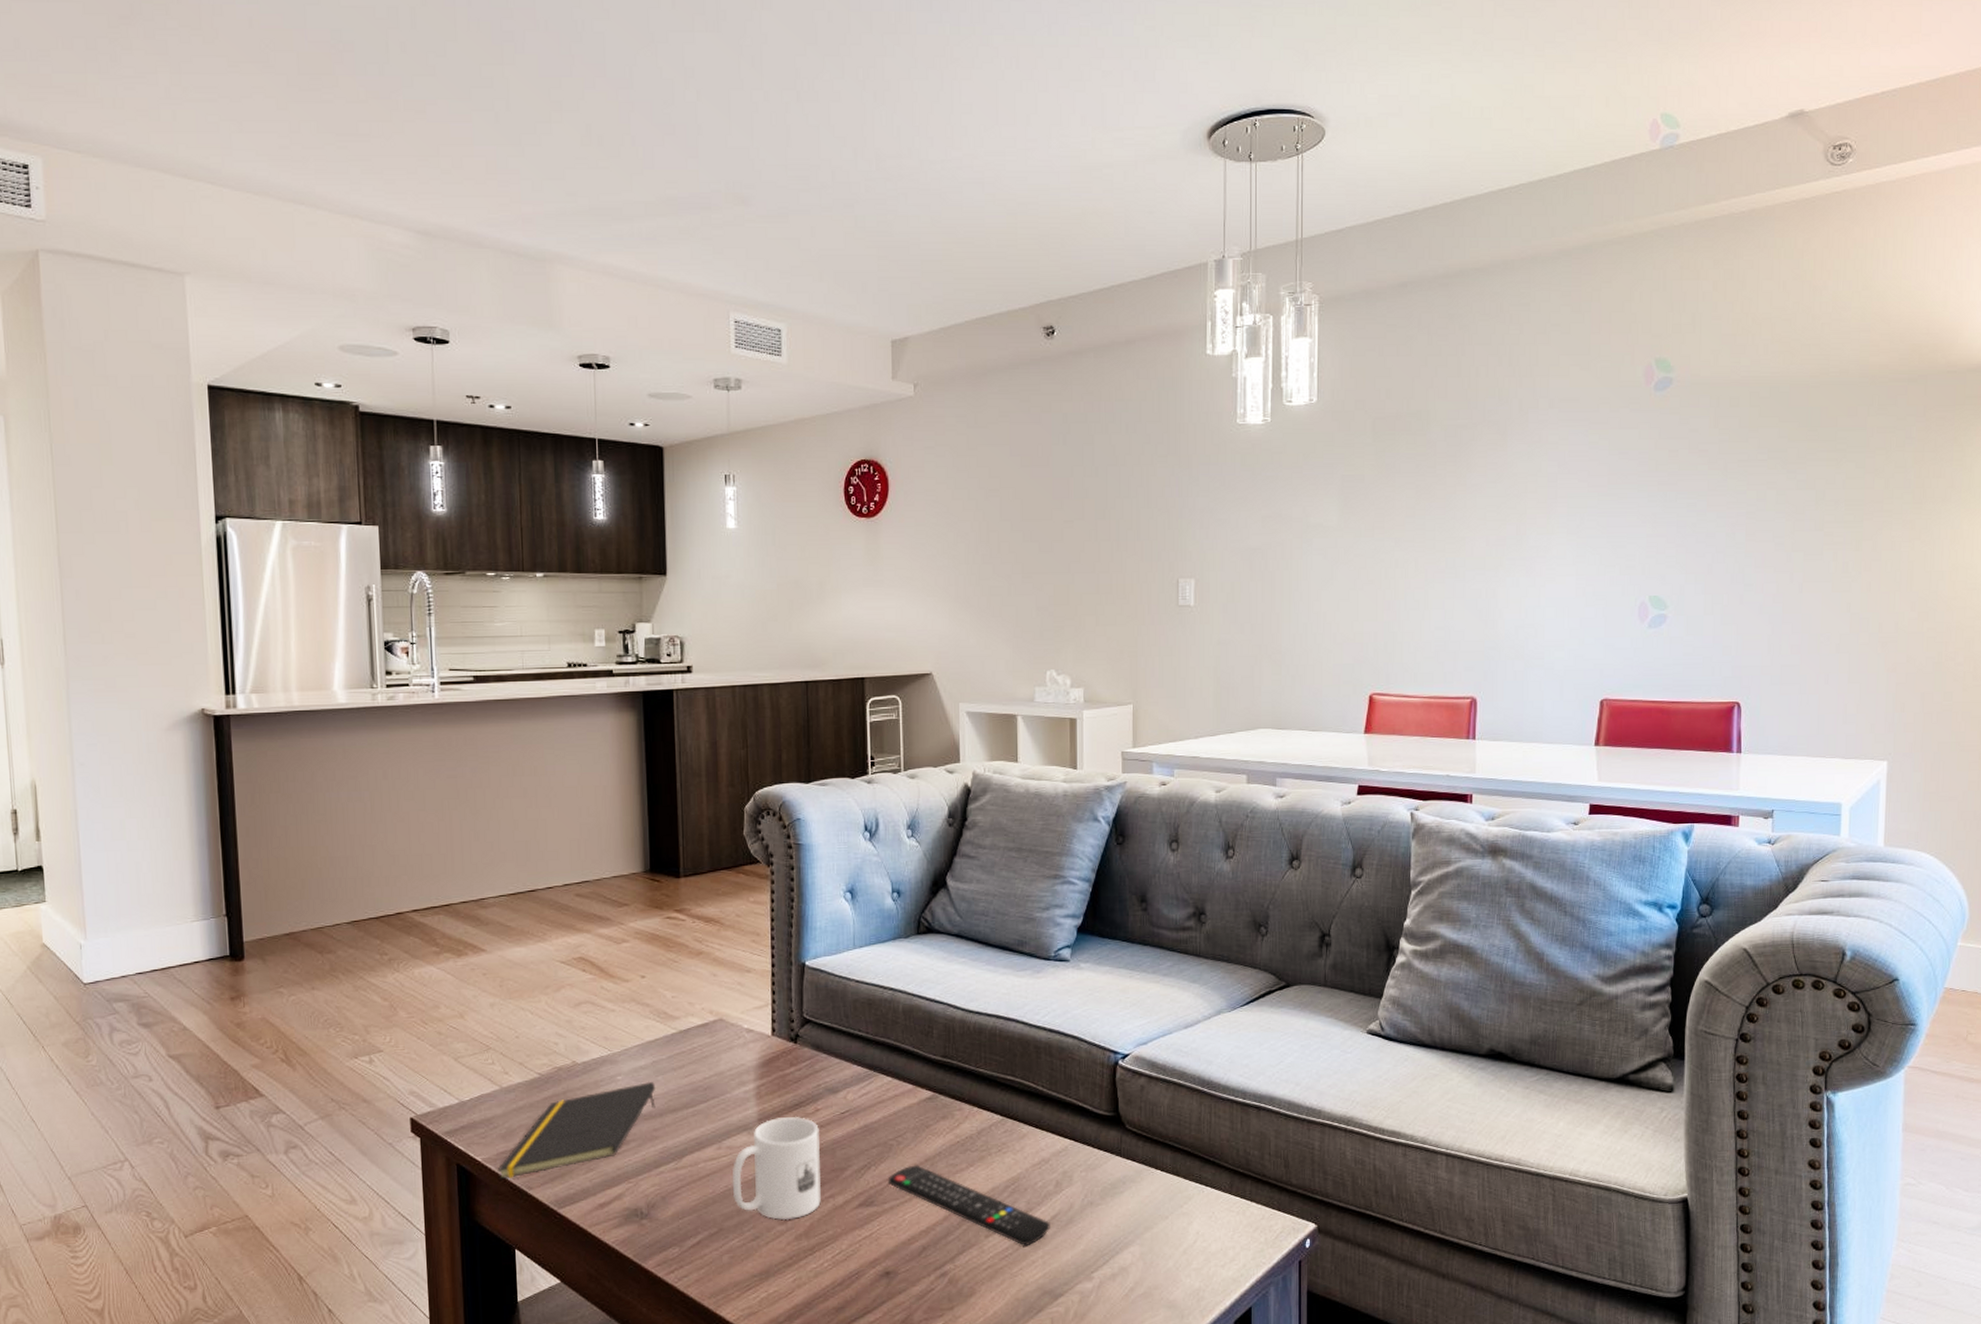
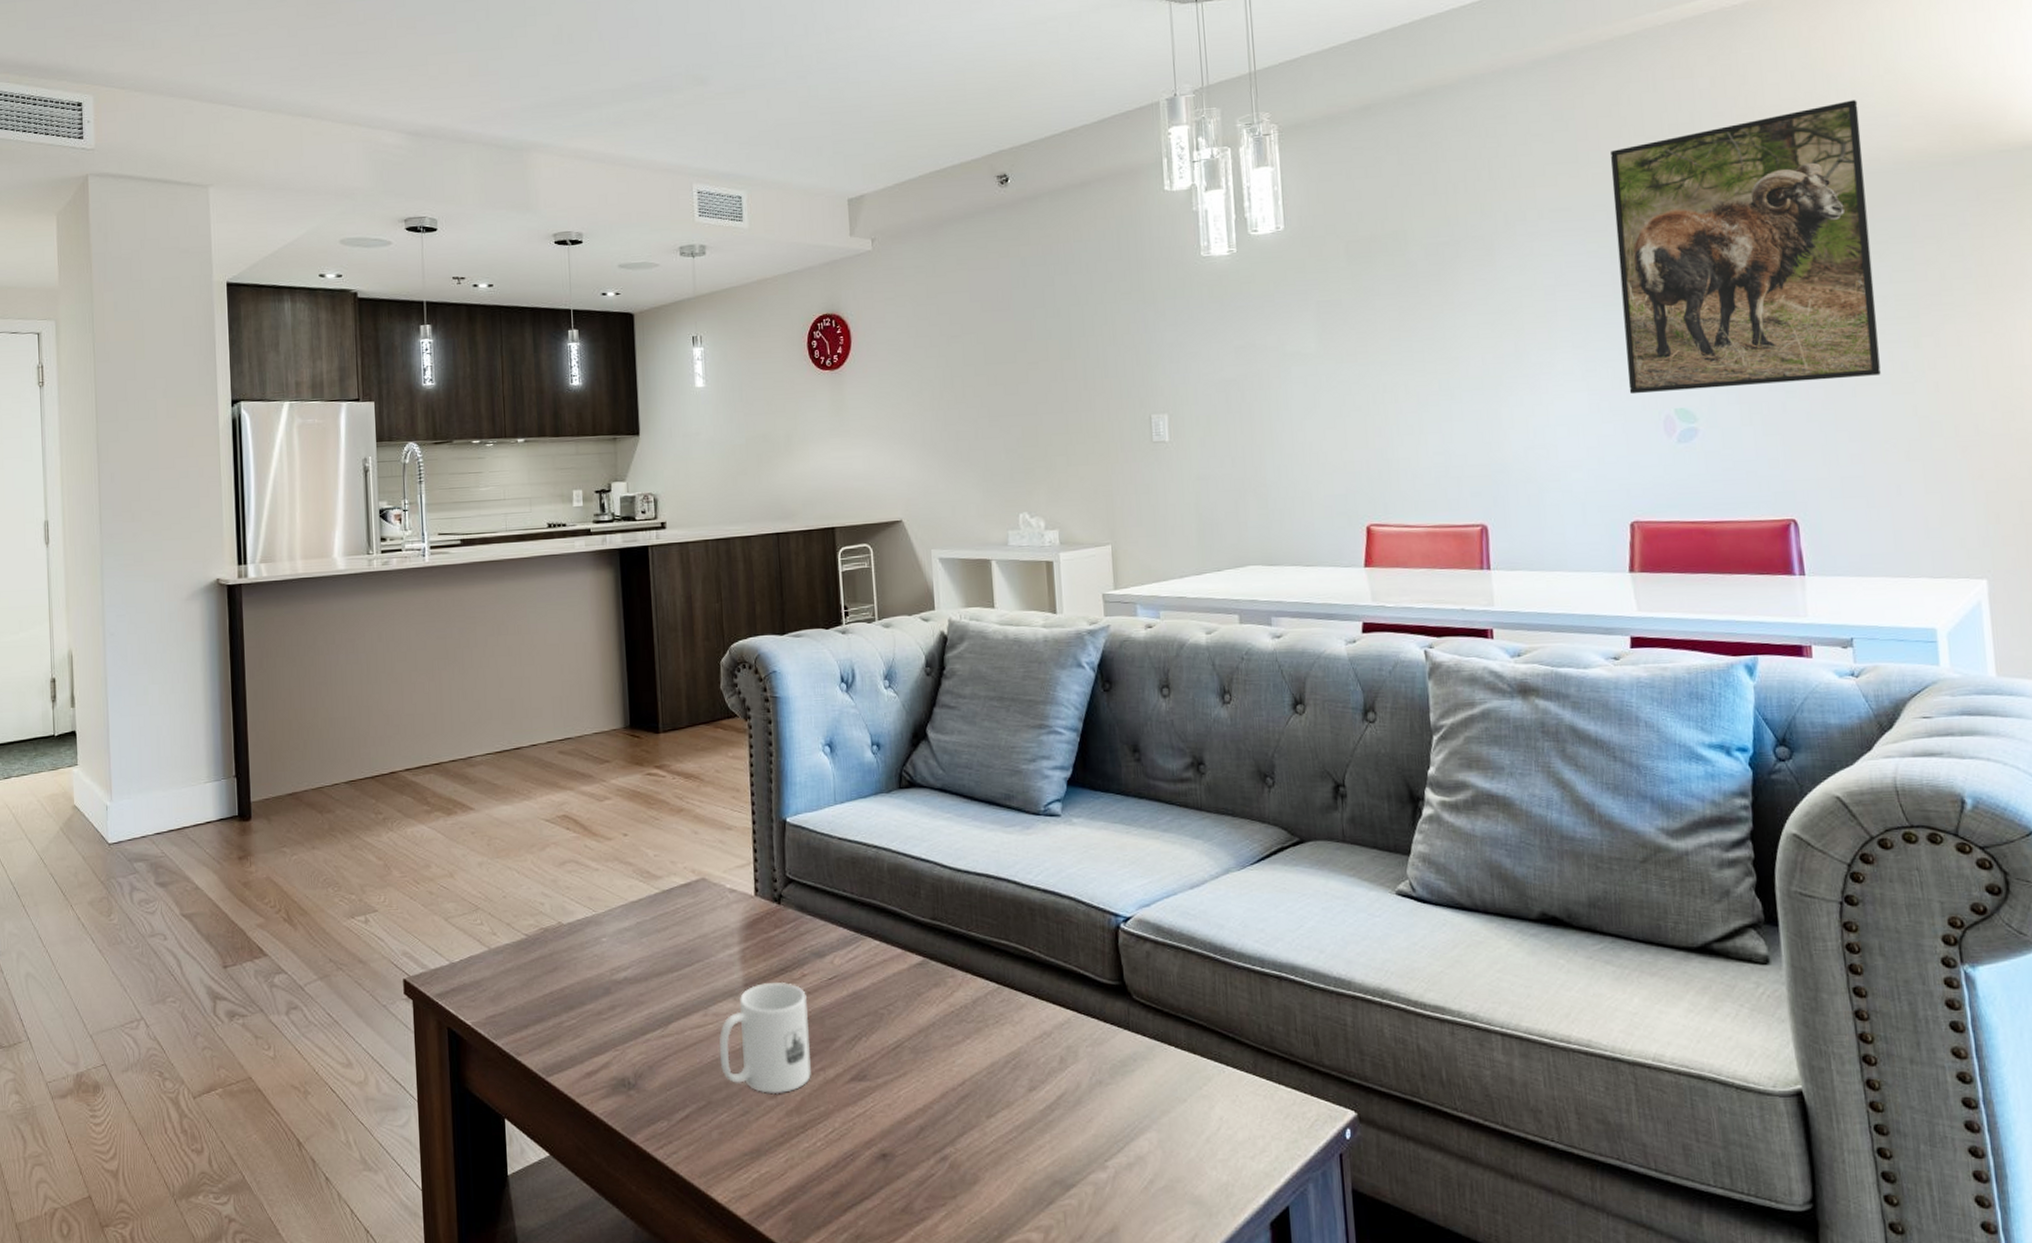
notepad: present [497,1081,656,1180] -> none [486,943,641,1045]
remote control: present [887,1165,1050,1247] -> none [880,1036,1057,1130]
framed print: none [1612,313,1836,581] -> present [1610,100,1881,394]

